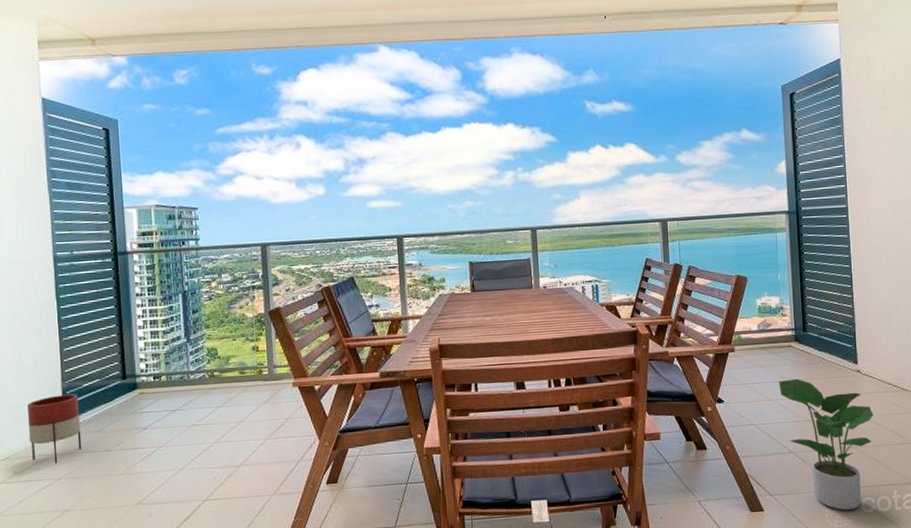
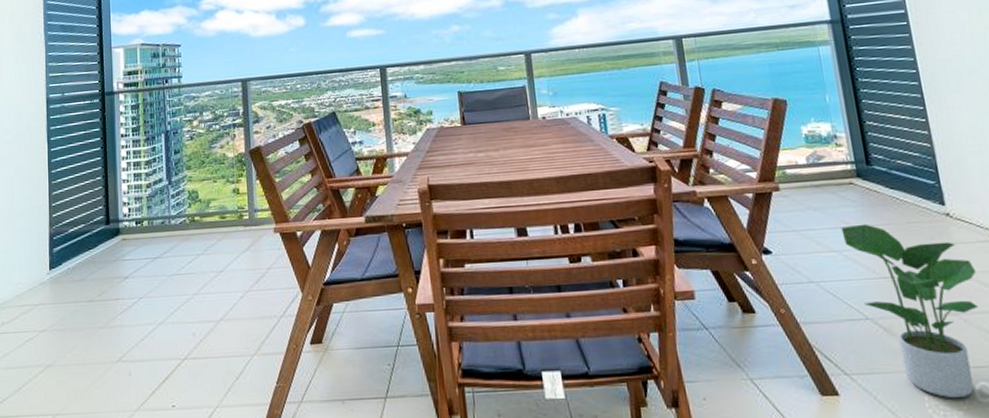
planter: present [26,394,82,464] -> none [16,240,66,315]

